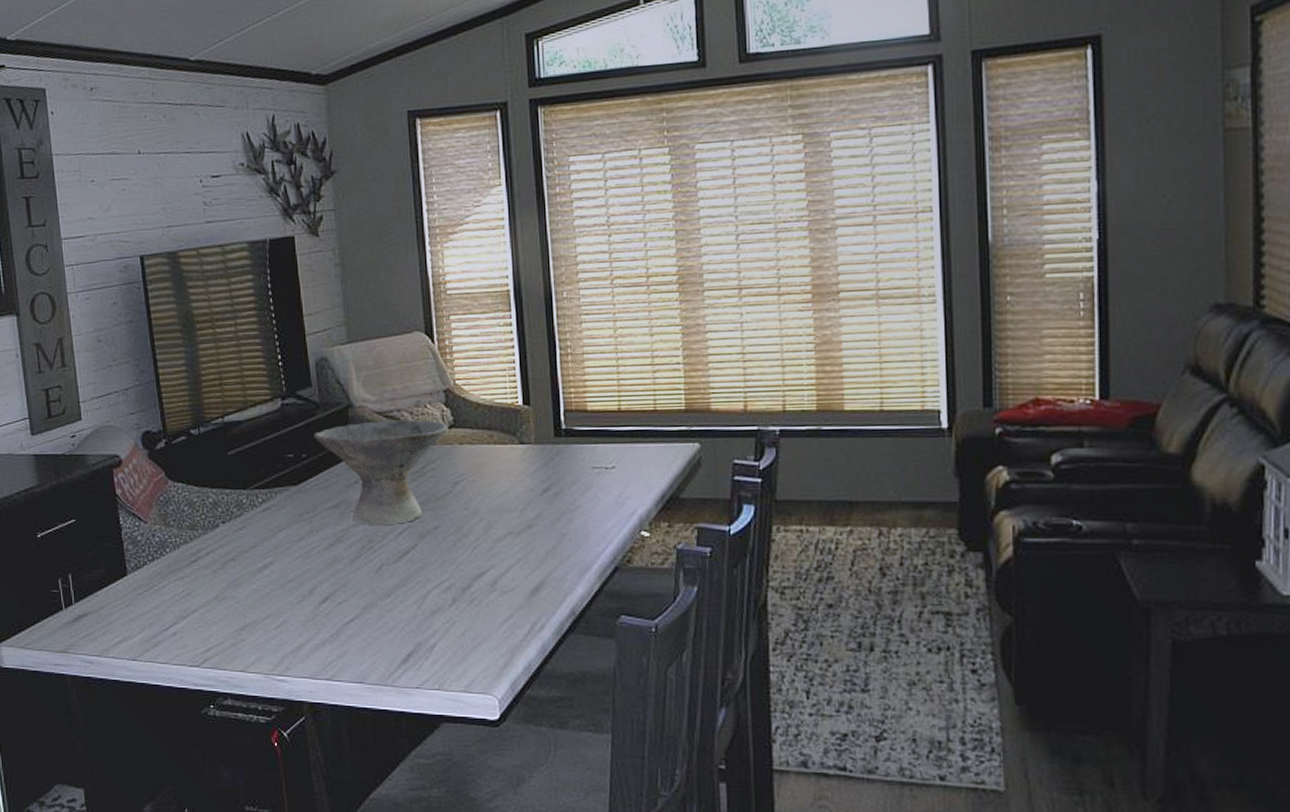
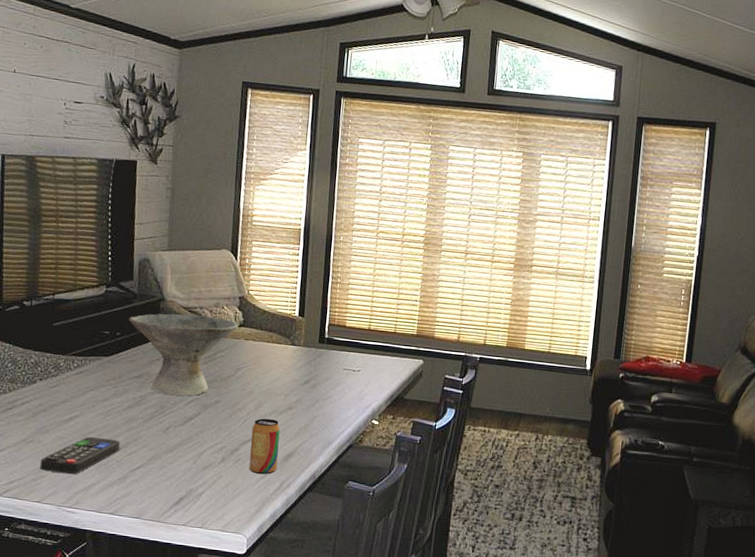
remote control: none [238,587,326,635] -> present [40,437,120,475]
beverage can: none [484,543,524,616] -> present [249,418,280,475]

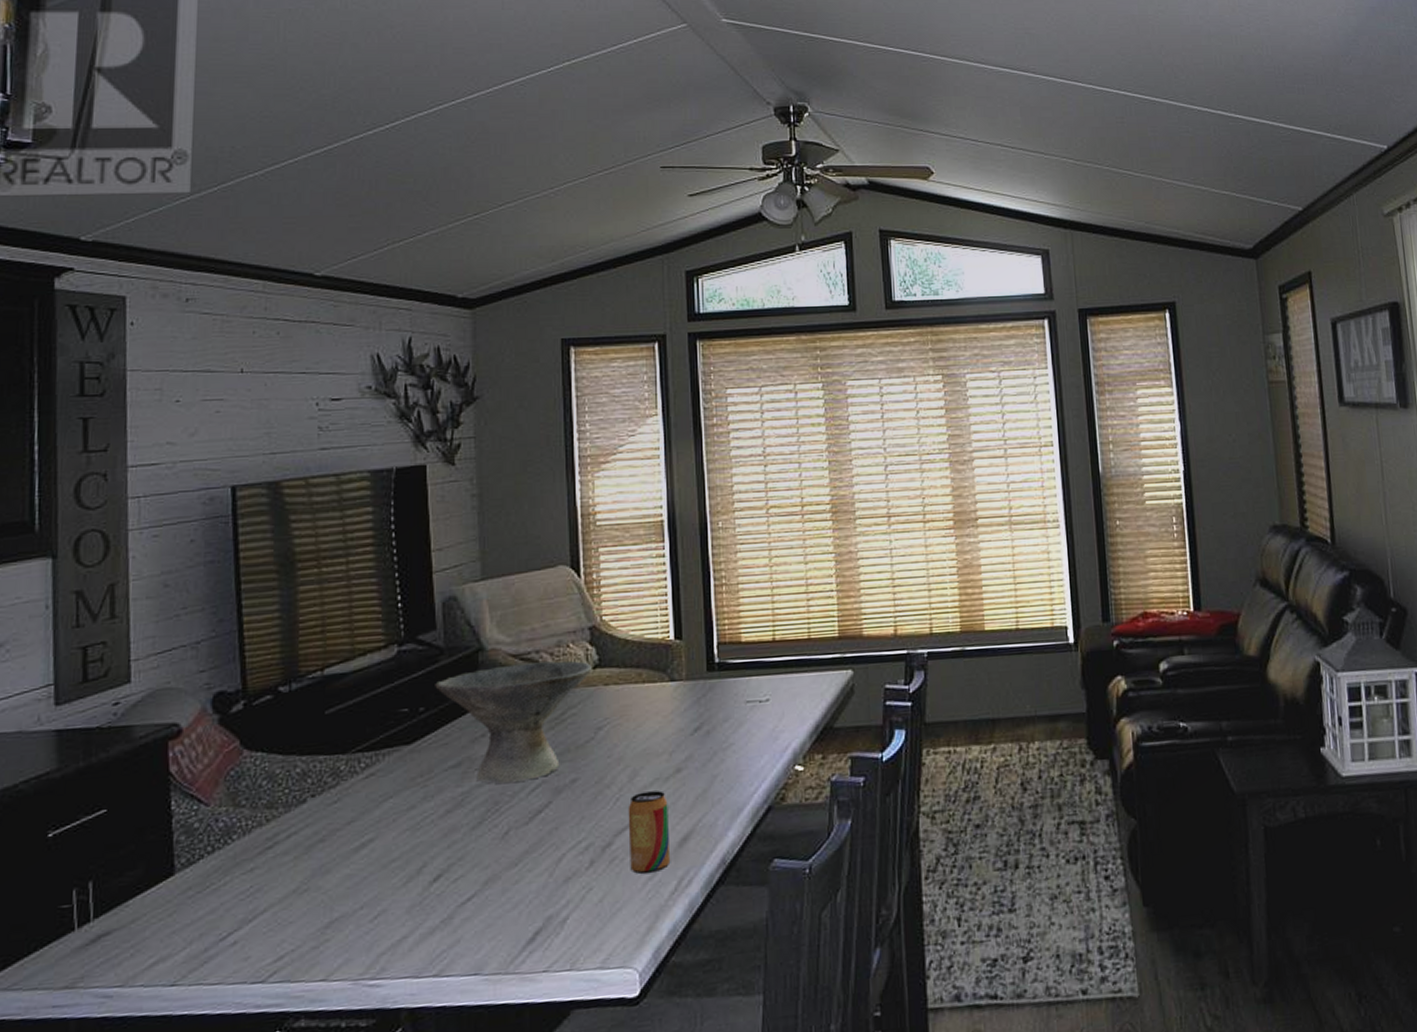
remote control: present [40,437,120,475] -> none [322,863,439,932]

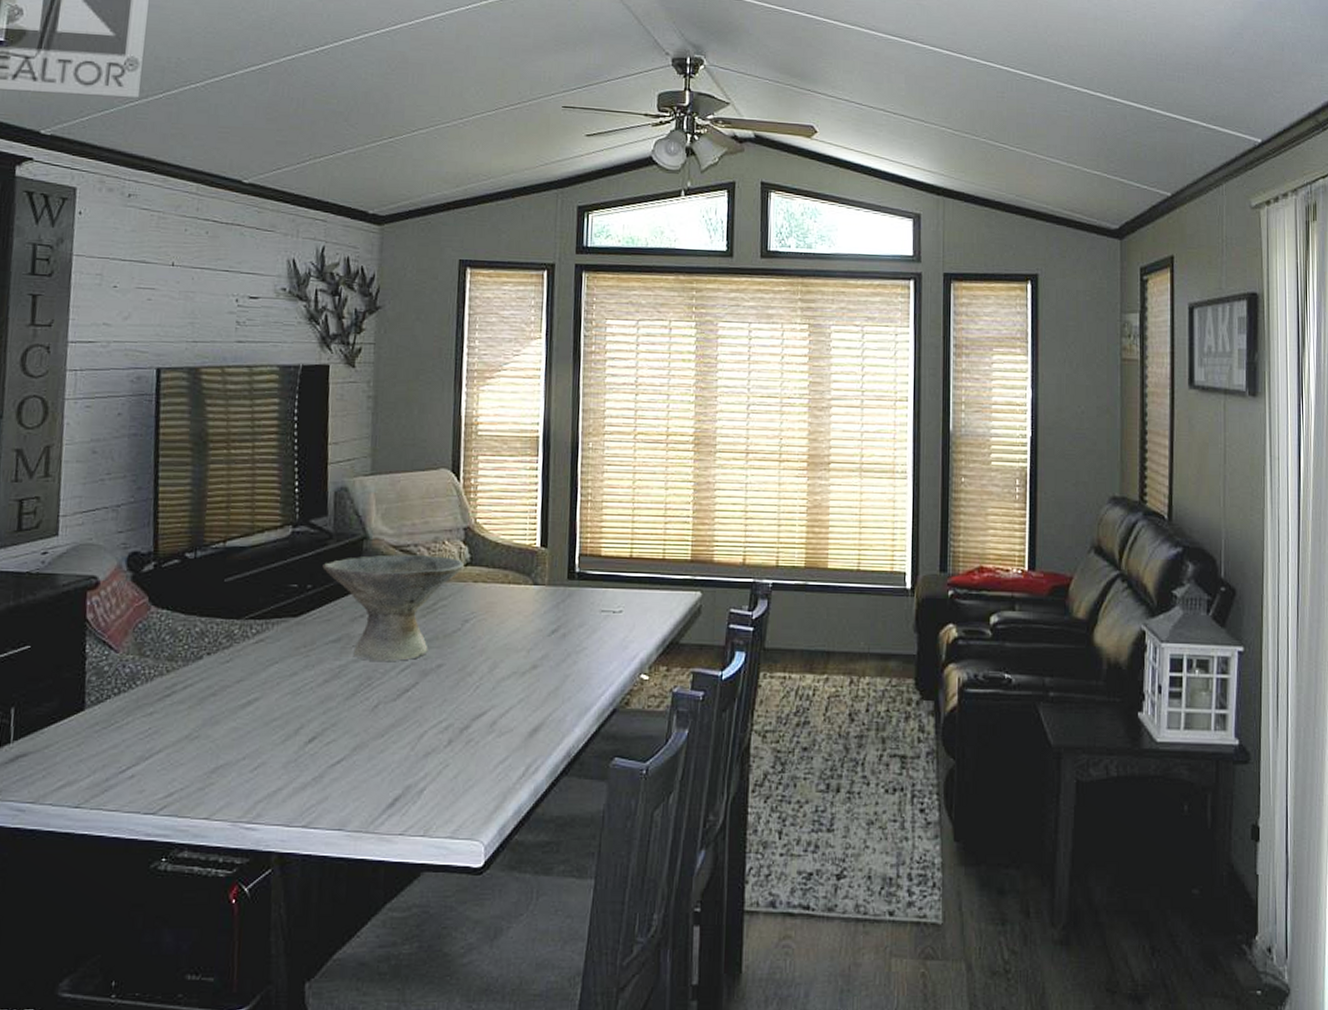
beverage can: present [628,790,671,875] -> none [484,683,523,758]

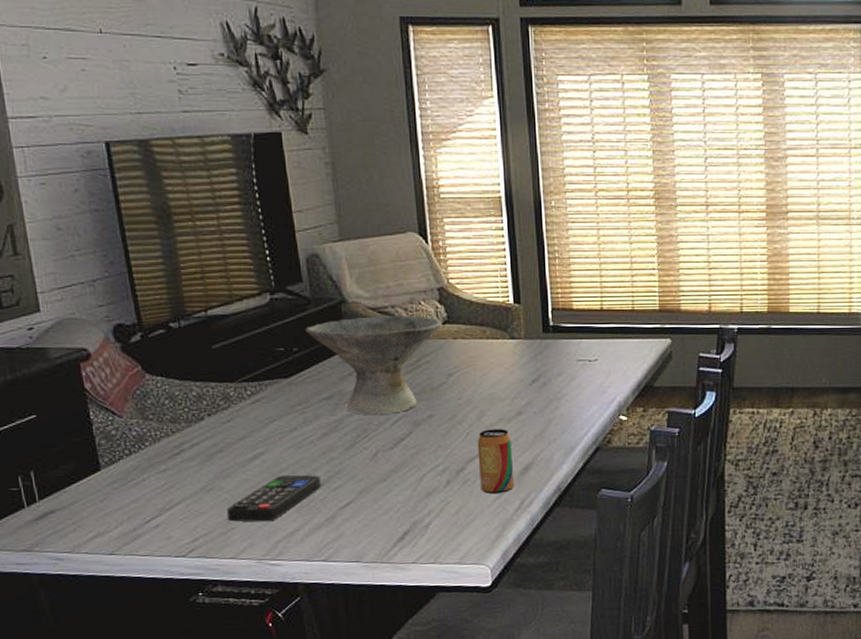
remote control: none [208,726,314,778] -> present [227,475,321,522]
beverage can: none [484,683,523,758] -> present [477,429,515,494]

